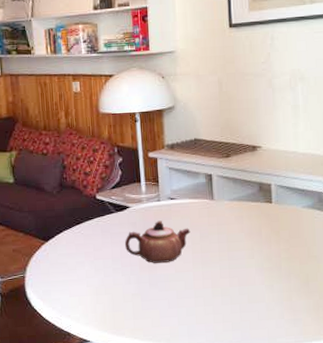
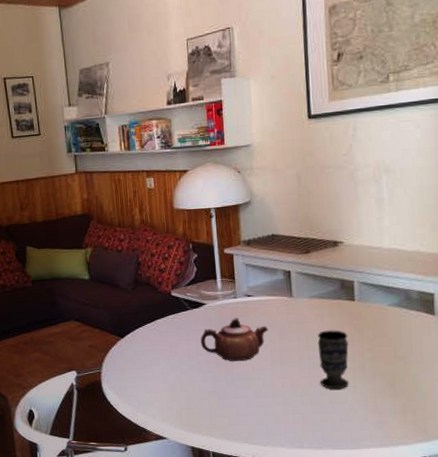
cup: none [237,231,267,289] -> present [317,330,350,390]

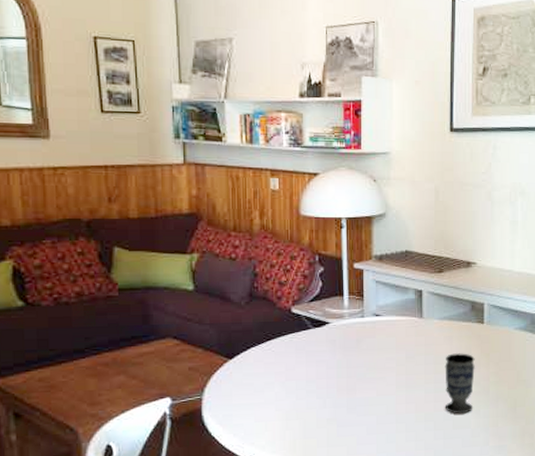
teapot: present [200,318,268,361] -> none [321,339,396,385]

